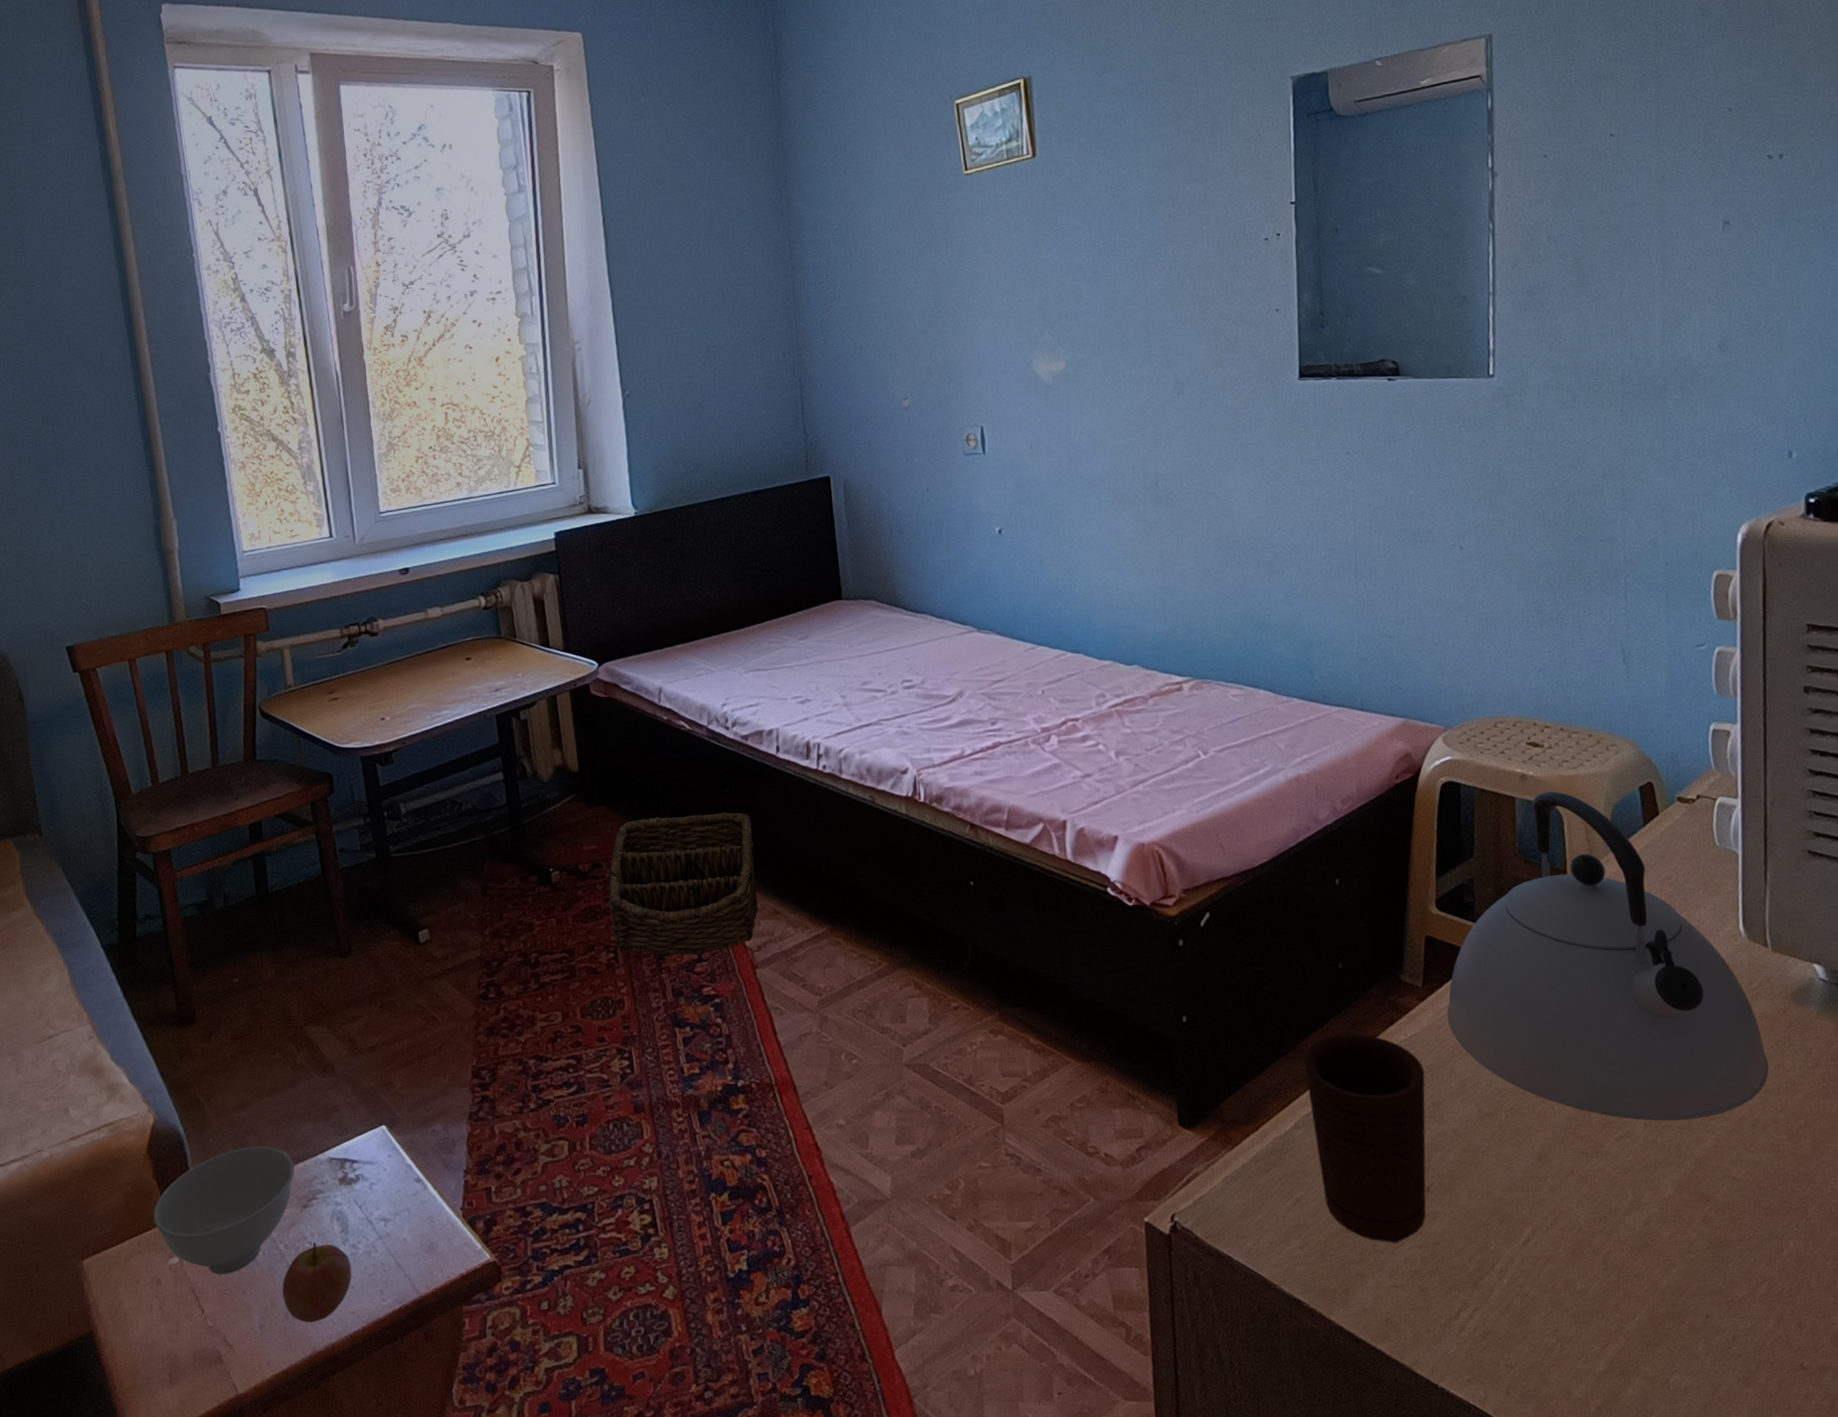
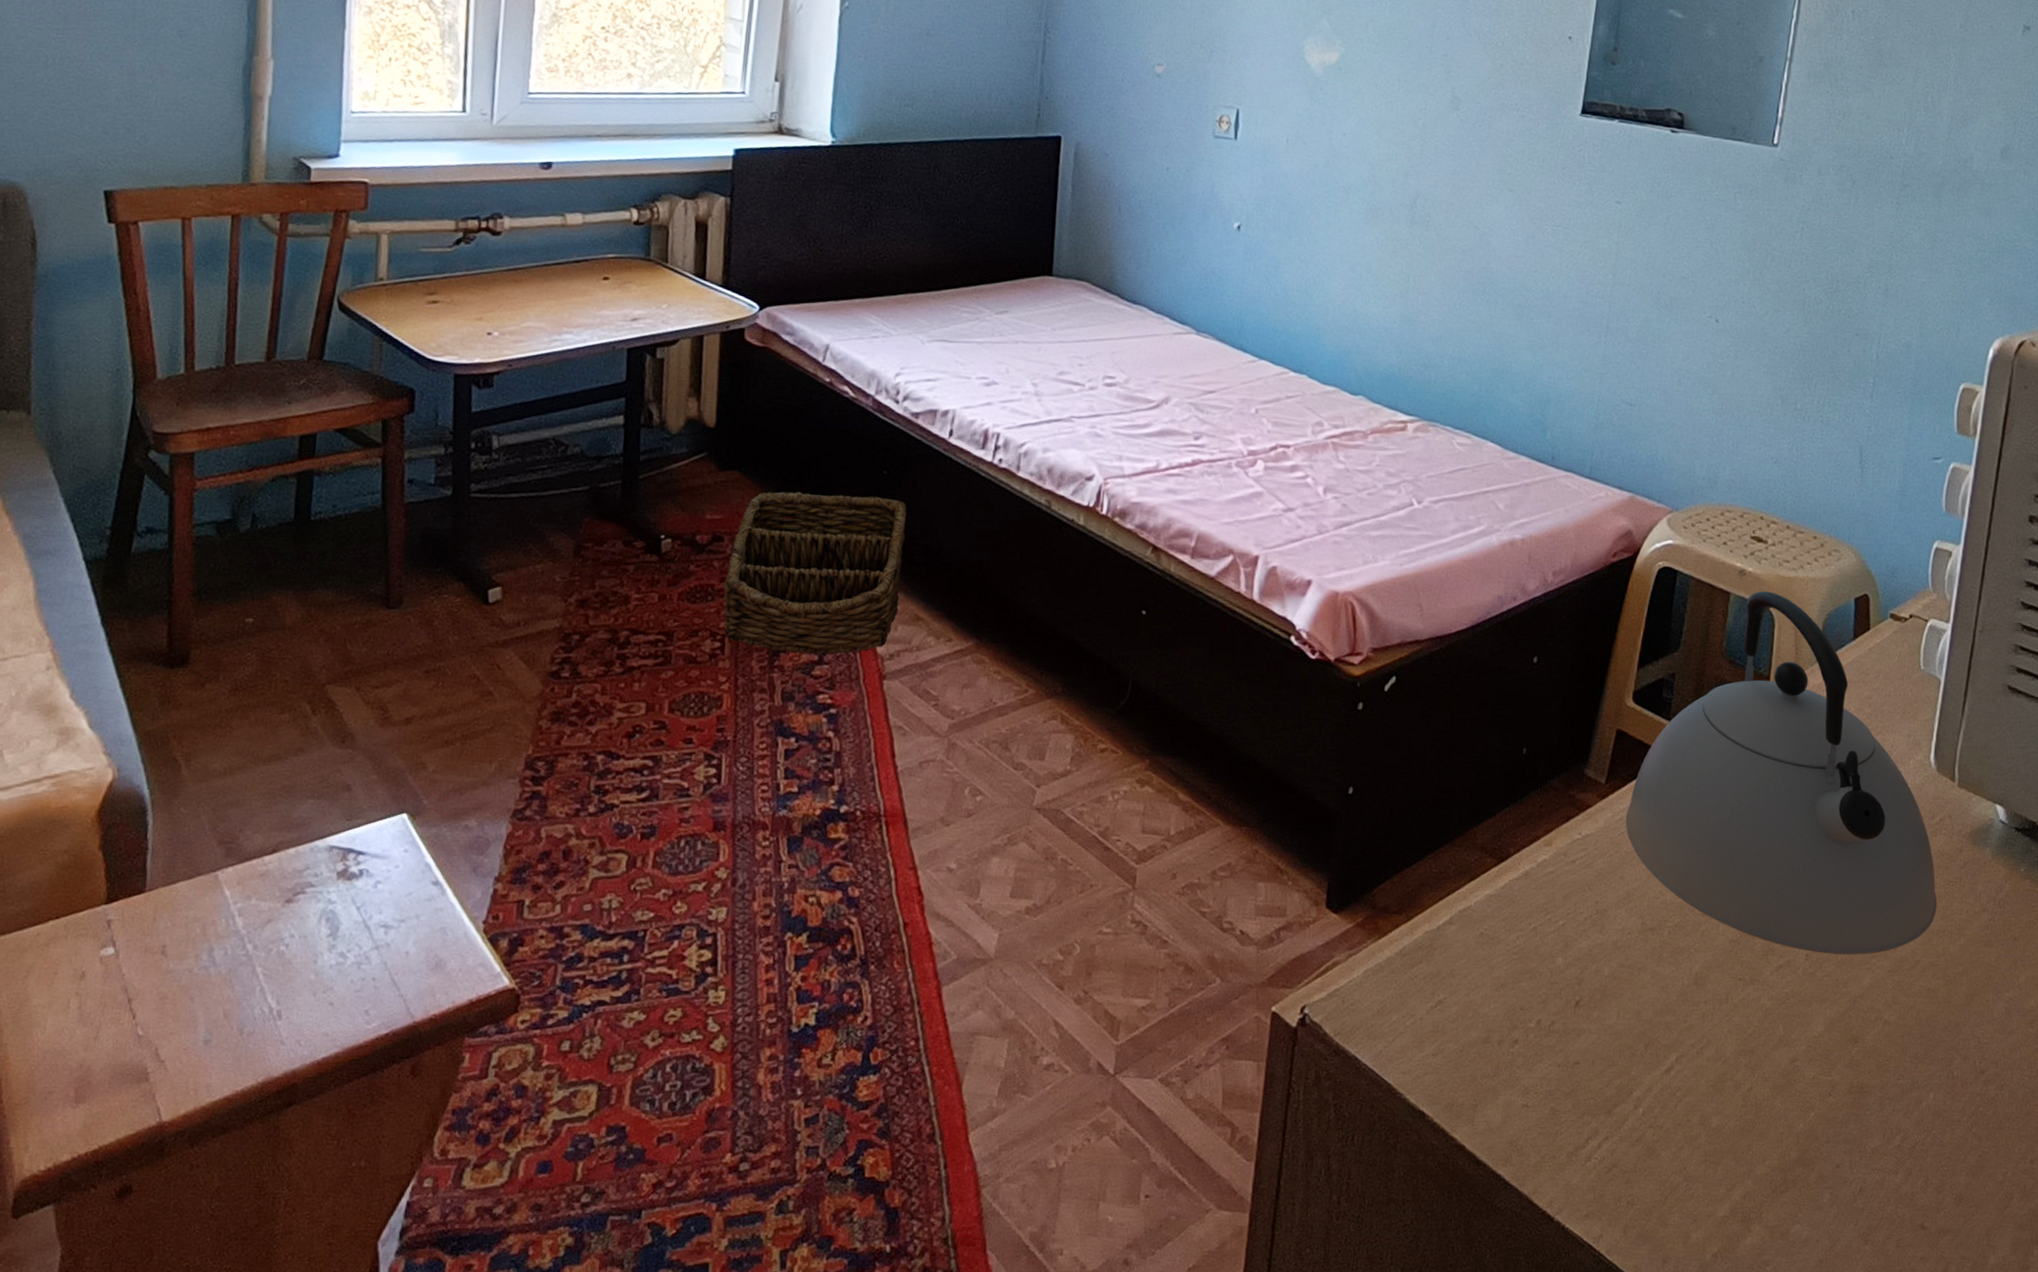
bowl: present [153,1146,295,1274] -> none [89,822,284,974]
apple: present [282,1242,352,1323] -> none [240,945,335,1042]
cup: present [1304,1033,1427,1243] -> none [1468,825,1594,1059]

